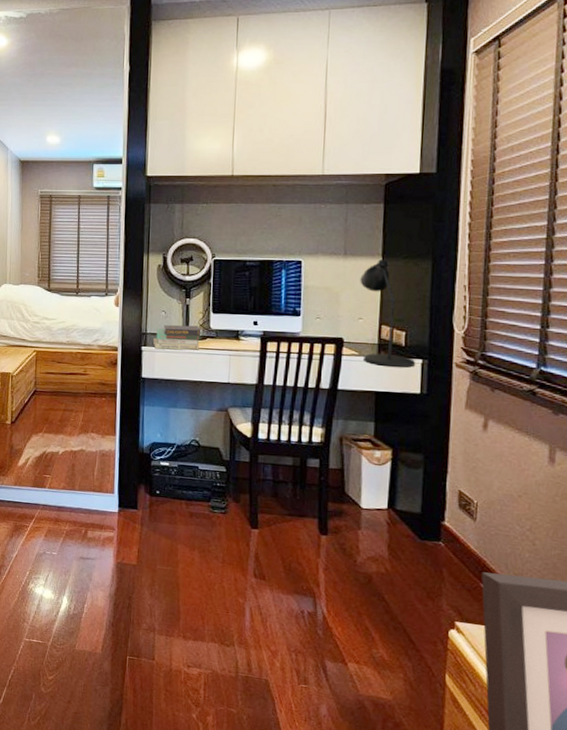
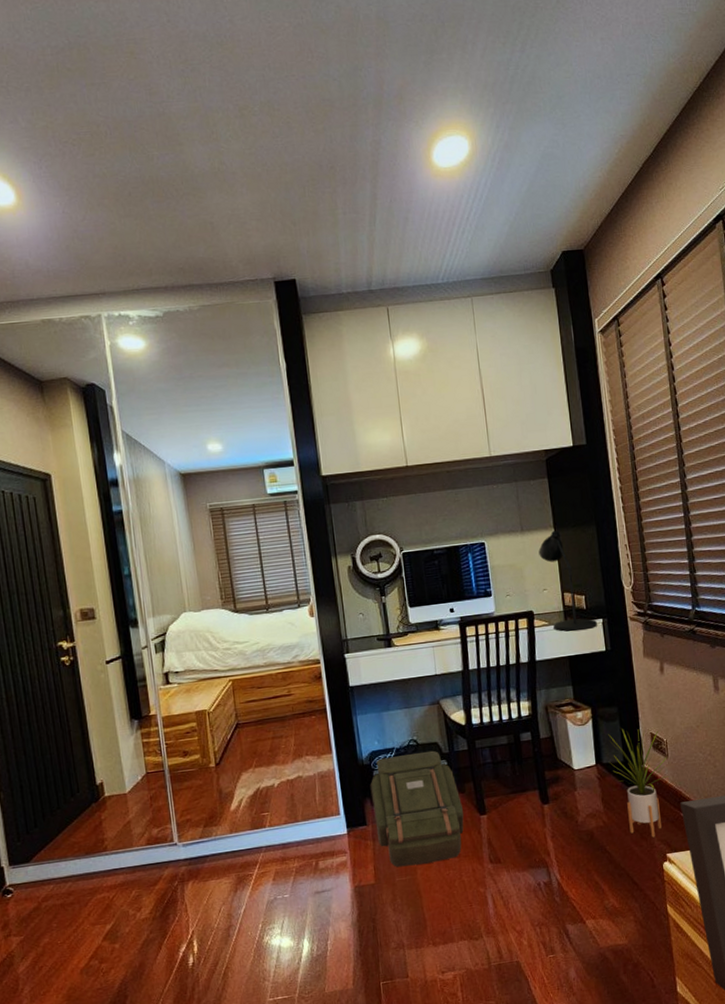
backpack: none [146,451,235,563] -> present [370,750,464,868]
books: present [152,324,201,350] -> none [354,622,403,654]
house plant: none [404,479,475,601] -> present [608,728,669,838]

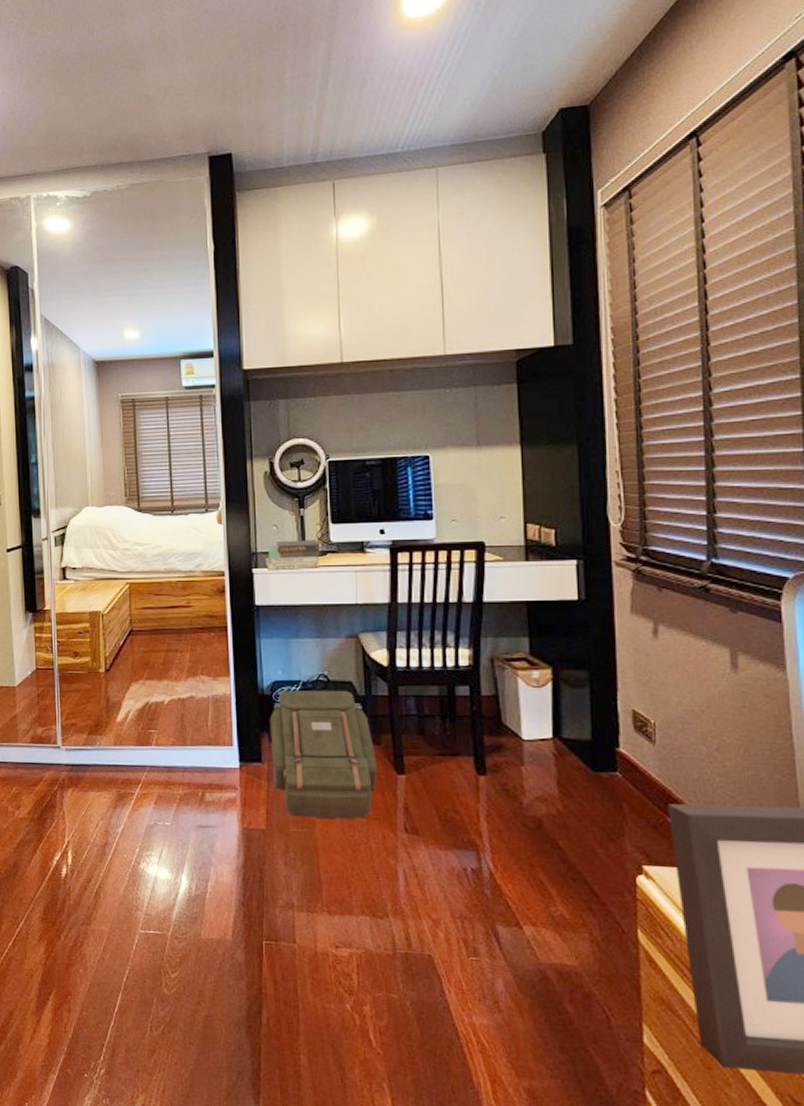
books: none [354,622,403,654] -> present [264,540,321,570]
desk lamp: present [538,529,598,632] -> none [497,446,570,572]
house plant: present [608,728,669,838] -> none [572,699,655,842]

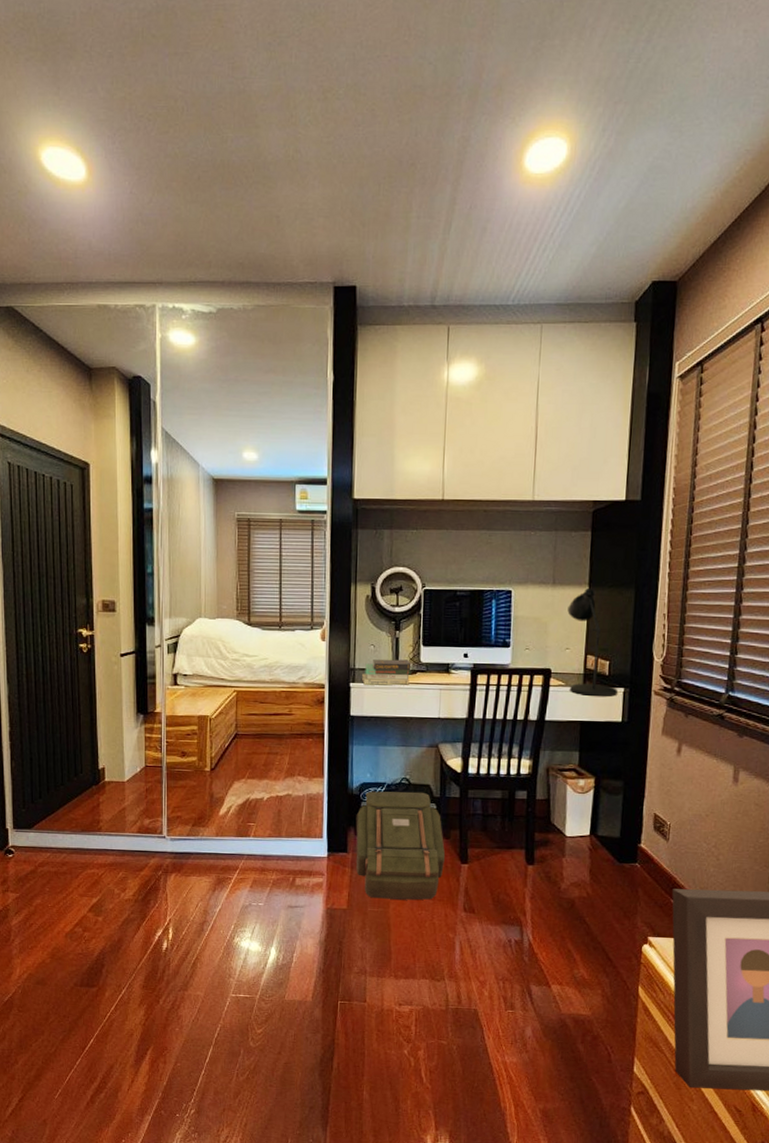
desk lamp: none [497,446,570,572] -> present [567,587,619,697]

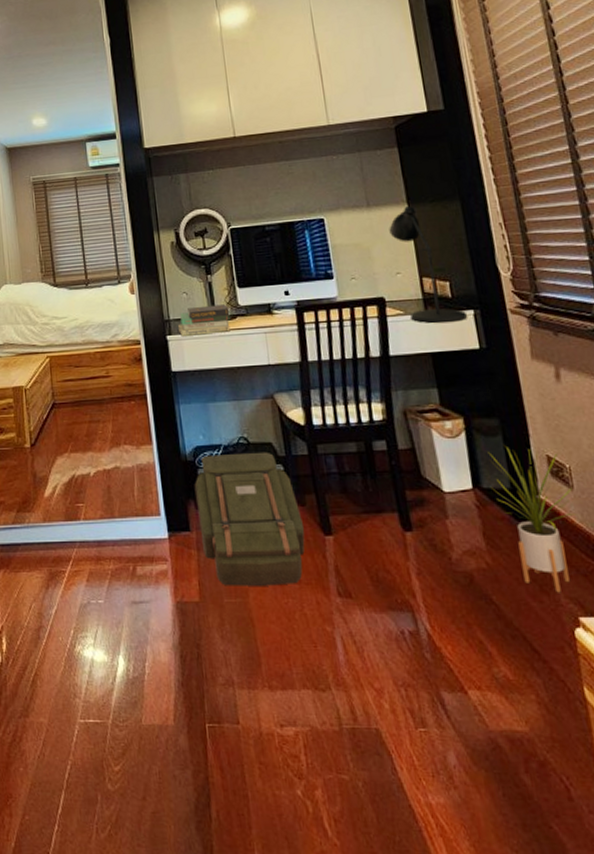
house plant: none [605,804,668,918] -> present [488,447,577,593]

